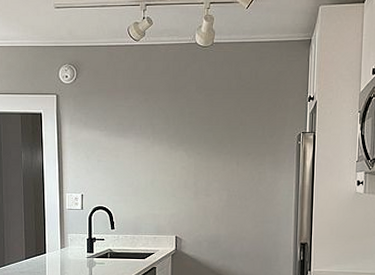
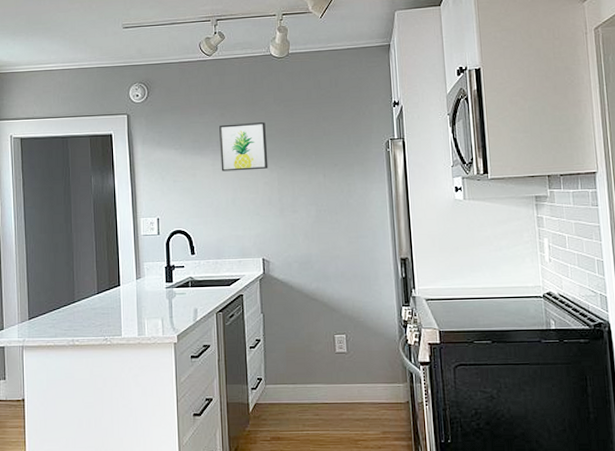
wall art: none [142,109,187,155] -> present [219,122,269,172]

